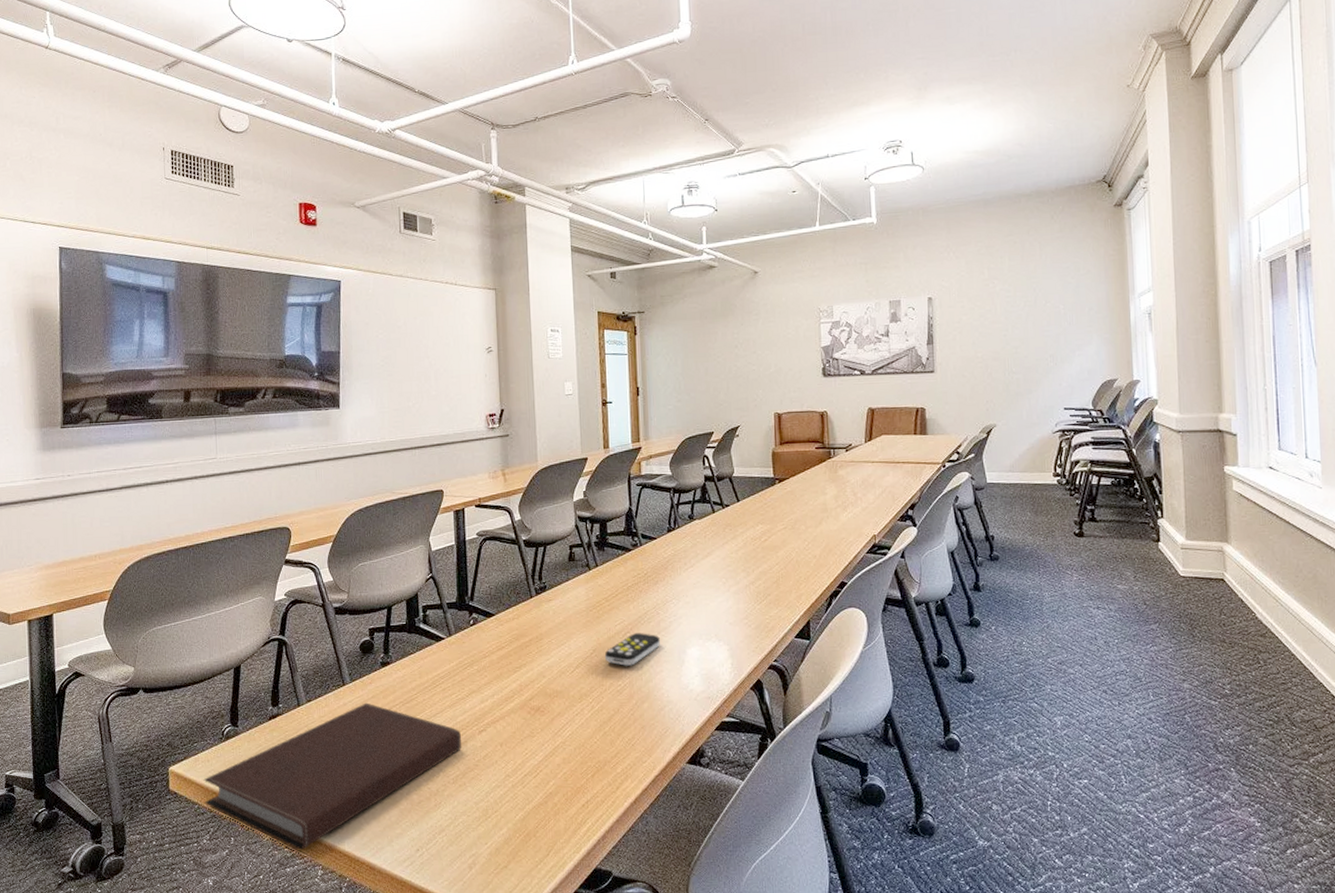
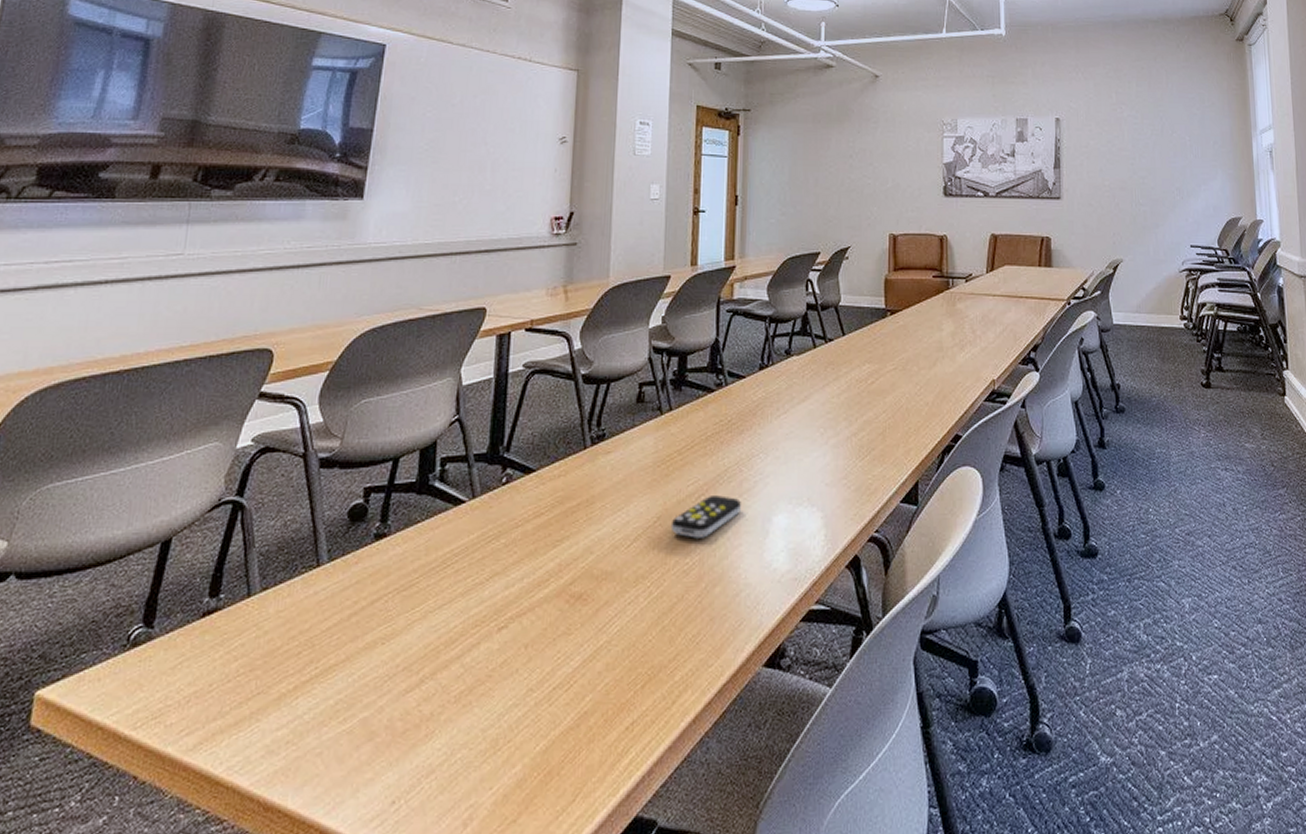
notebook: present [203,702,461,850] -> none [82,590,473,811]

